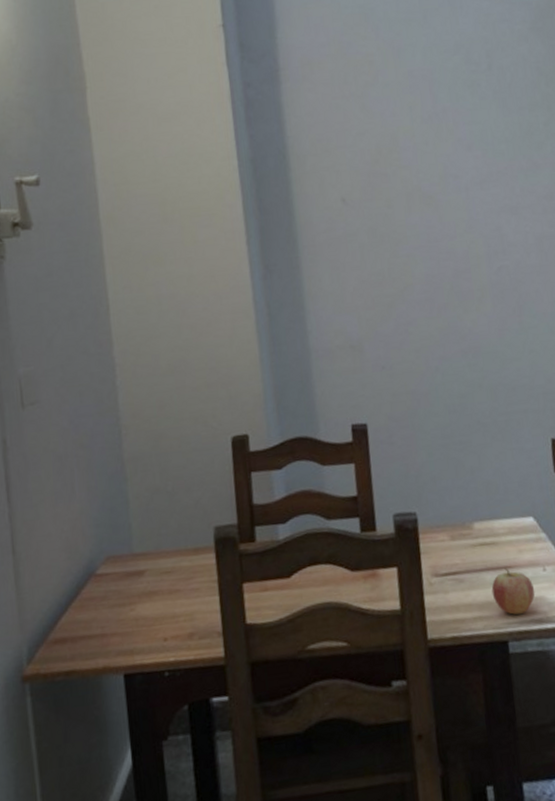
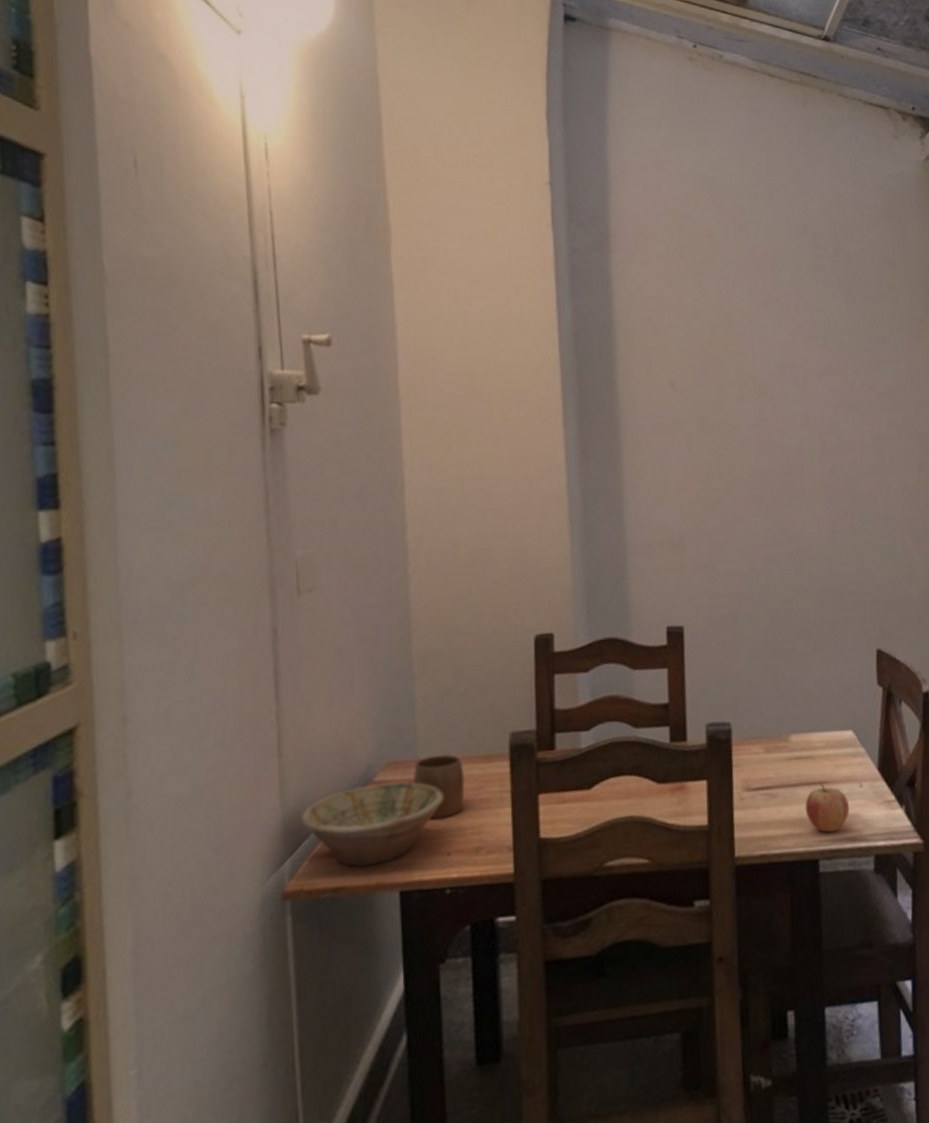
bowl: none [35,574,159,652] -> present [302,781,444,867]
mug: none [129,547,177,608] -> present [412,753,465,820]

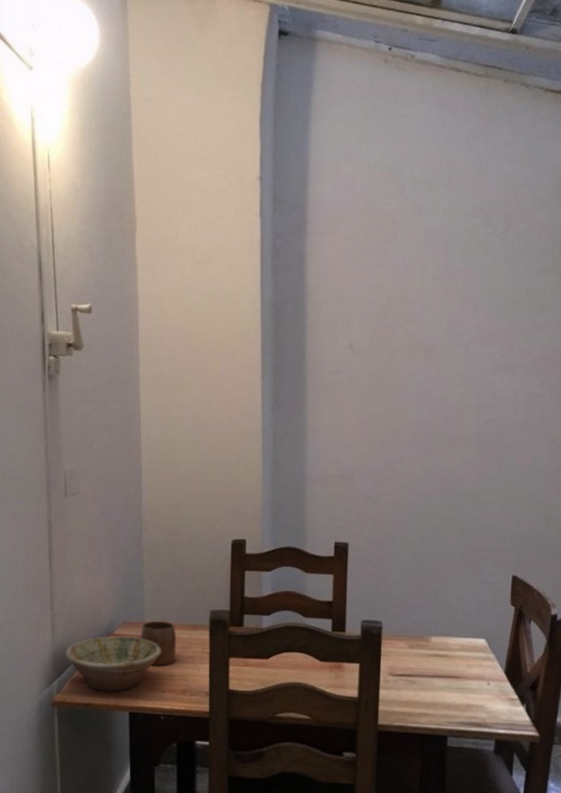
fruit: present [805,782,850,833] -> none [439,677,477,716]

